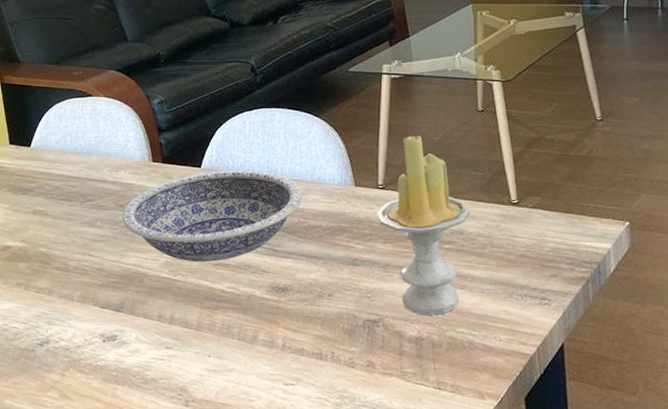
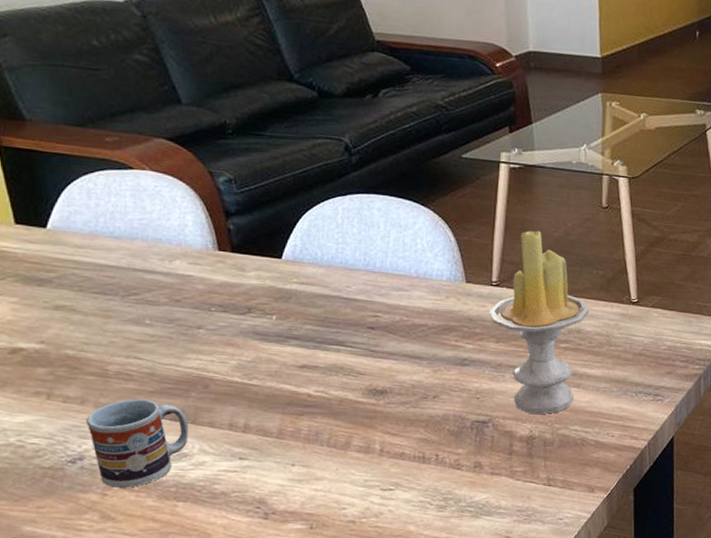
cup: none [52,291,128,370] -> present [86,399,189,488]
bowl: present [122,170,303,262] -> none [179,262,406,365]

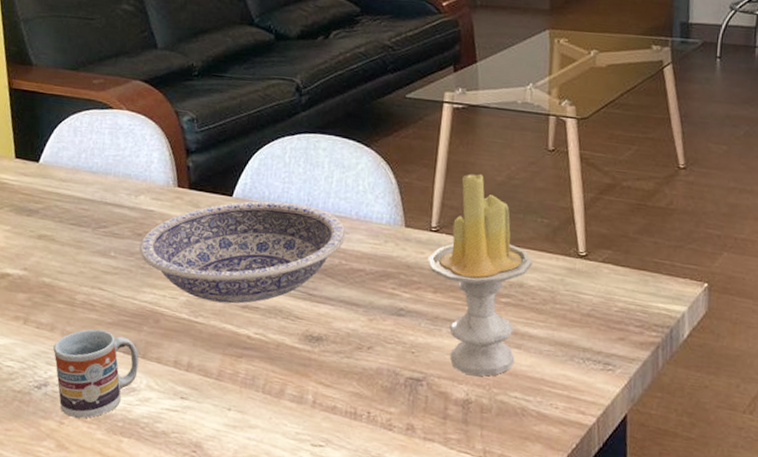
bowl: none [179,262,406,365] -> present [139,201,346,304]

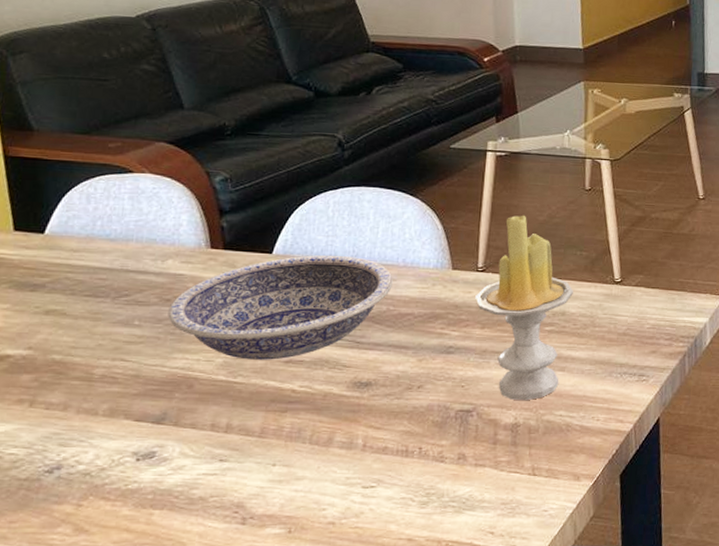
cup: present [53,329,139,418] -> none [67,402,171,497]

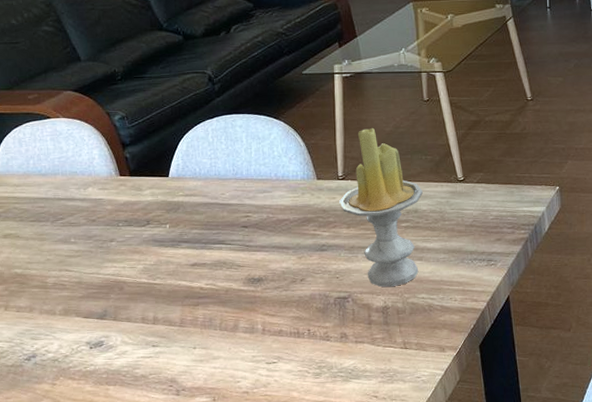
bowl: present [168,255,393,360] -> none [95,175,269,265]

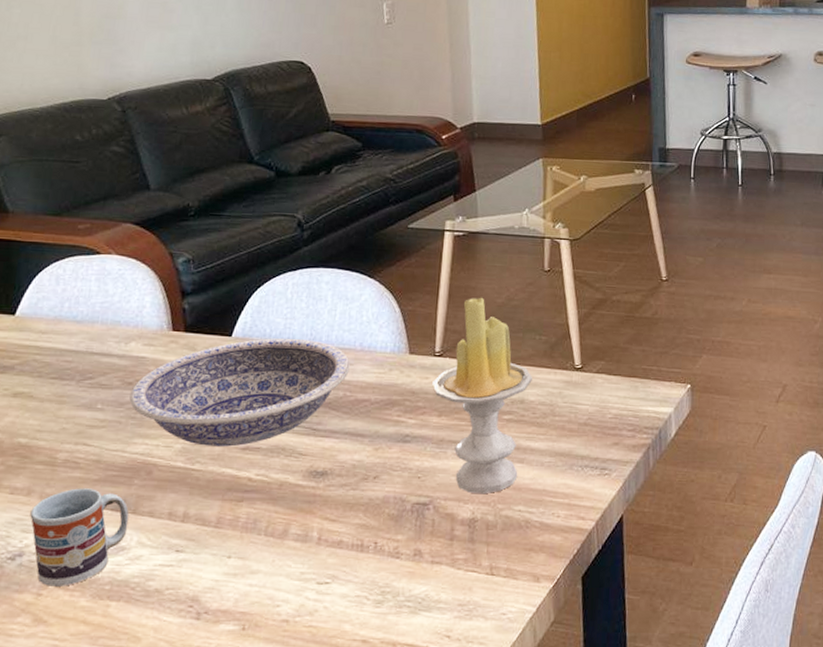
cup: none [35,303,112,378] -> present [30,488,130,587]
bowl: none [95,175,269,265] -> present [129,338,350,447]

